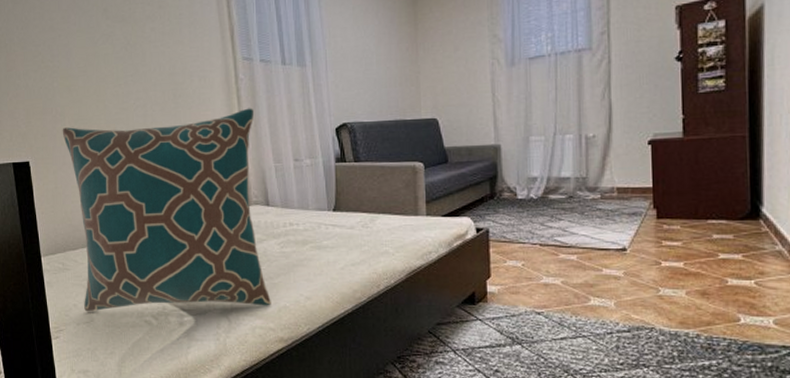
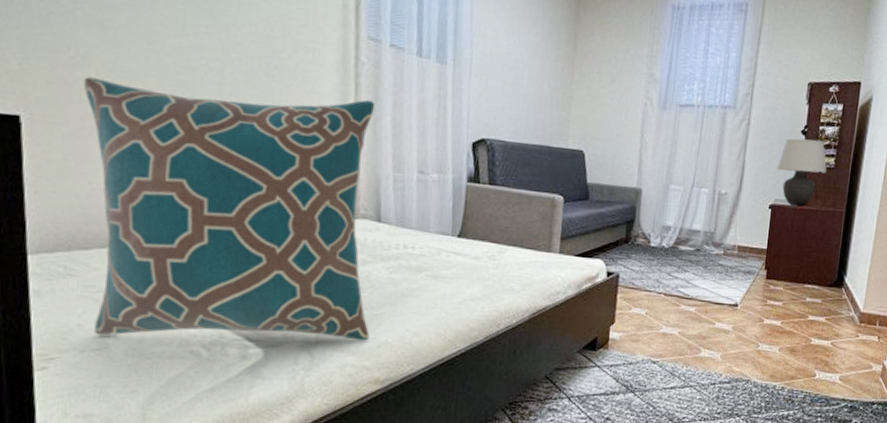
table lamp: none [651,63,716,138] -> present [777,138,827,207]

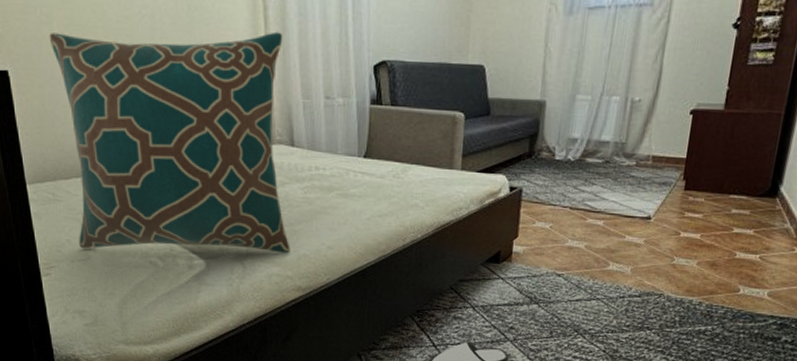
table lamp: present [777,138,827,207] -> none [701,32,764,110]

